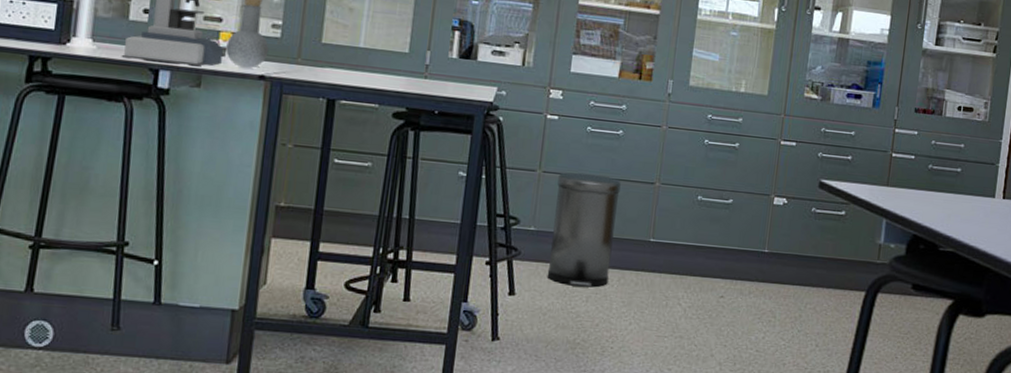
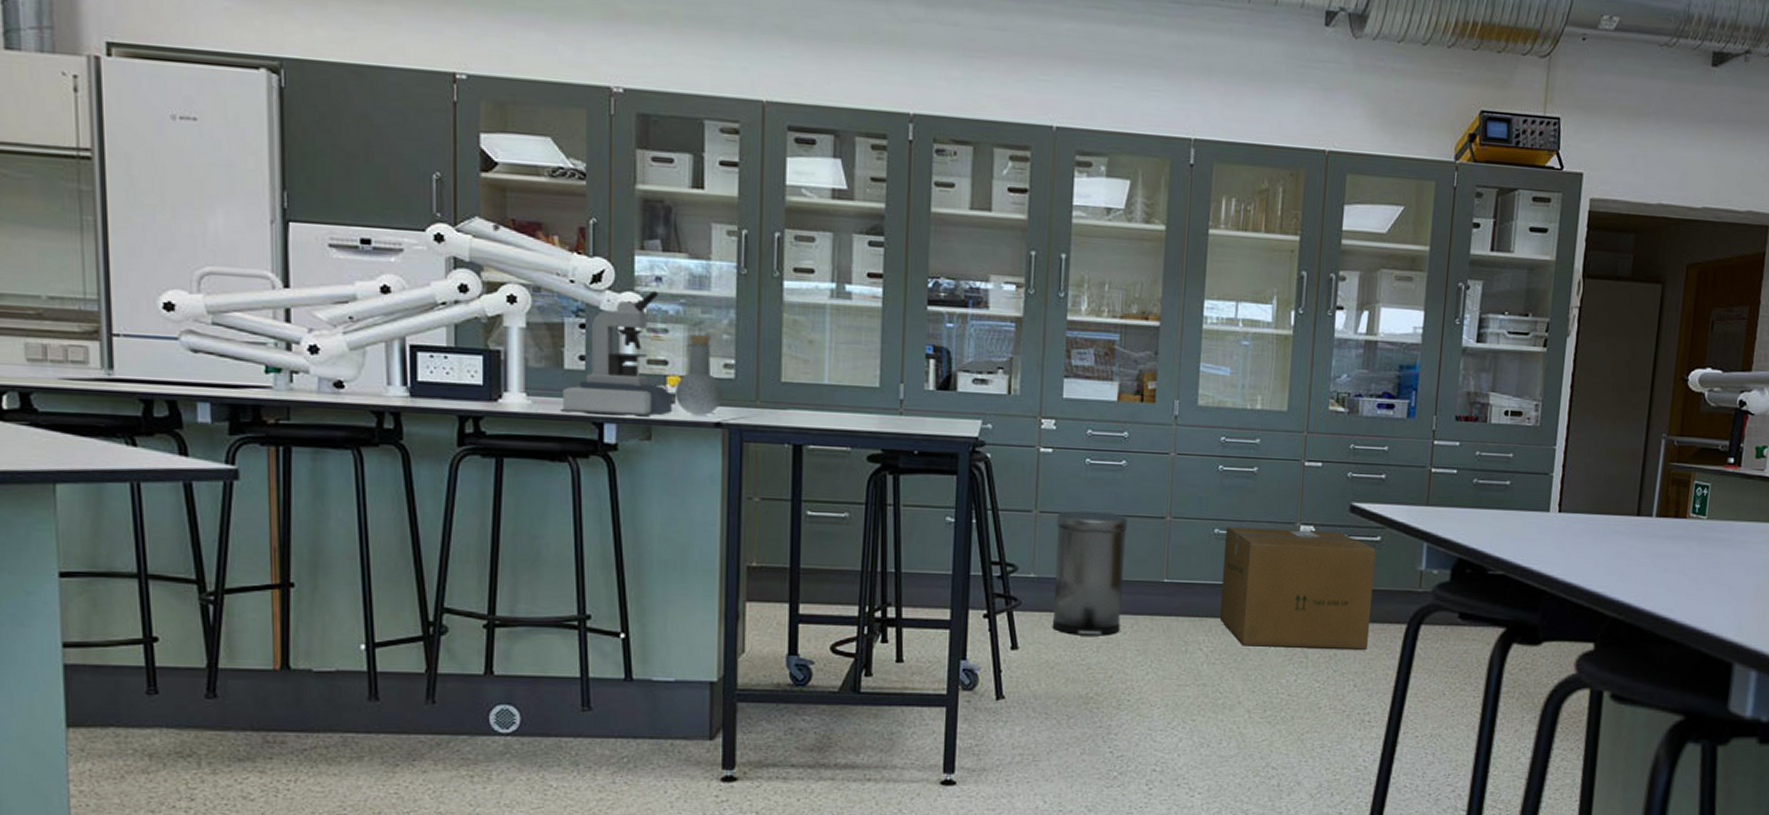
box: none [698,195,841,313] -> present [1219,527,1376,650]

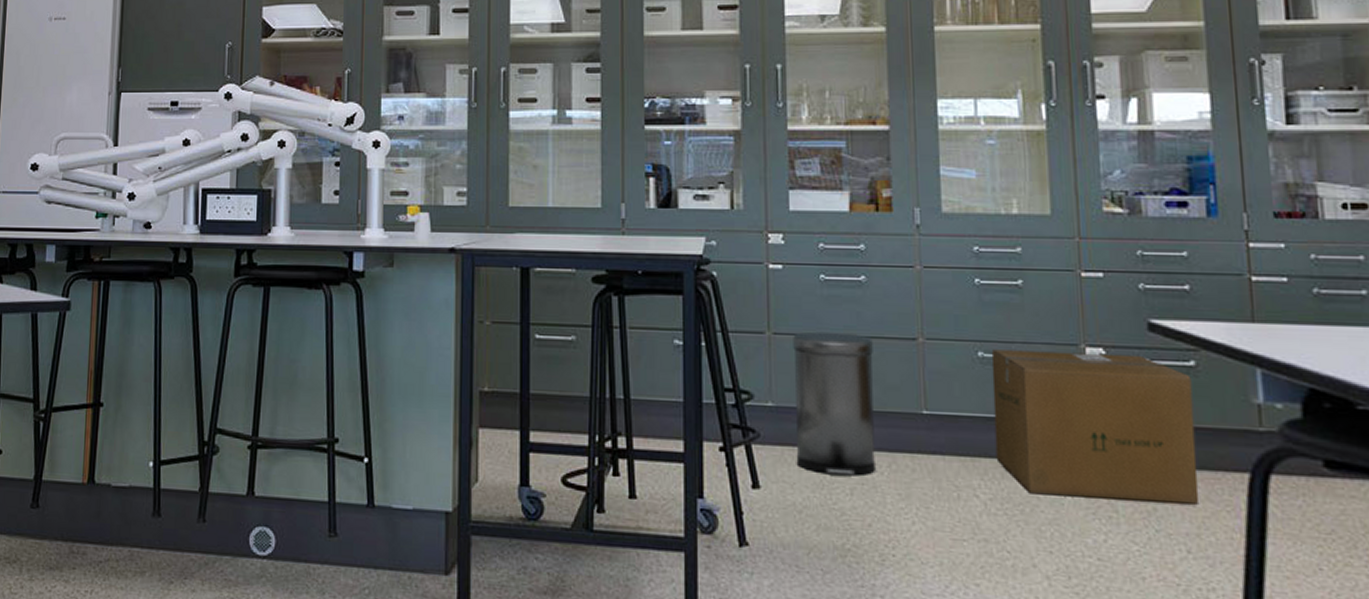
microscope: present [560,290,672,417] -> none [317,128,412,245]
flask: present [675,335,723,417] -> none [414,166,457,243]

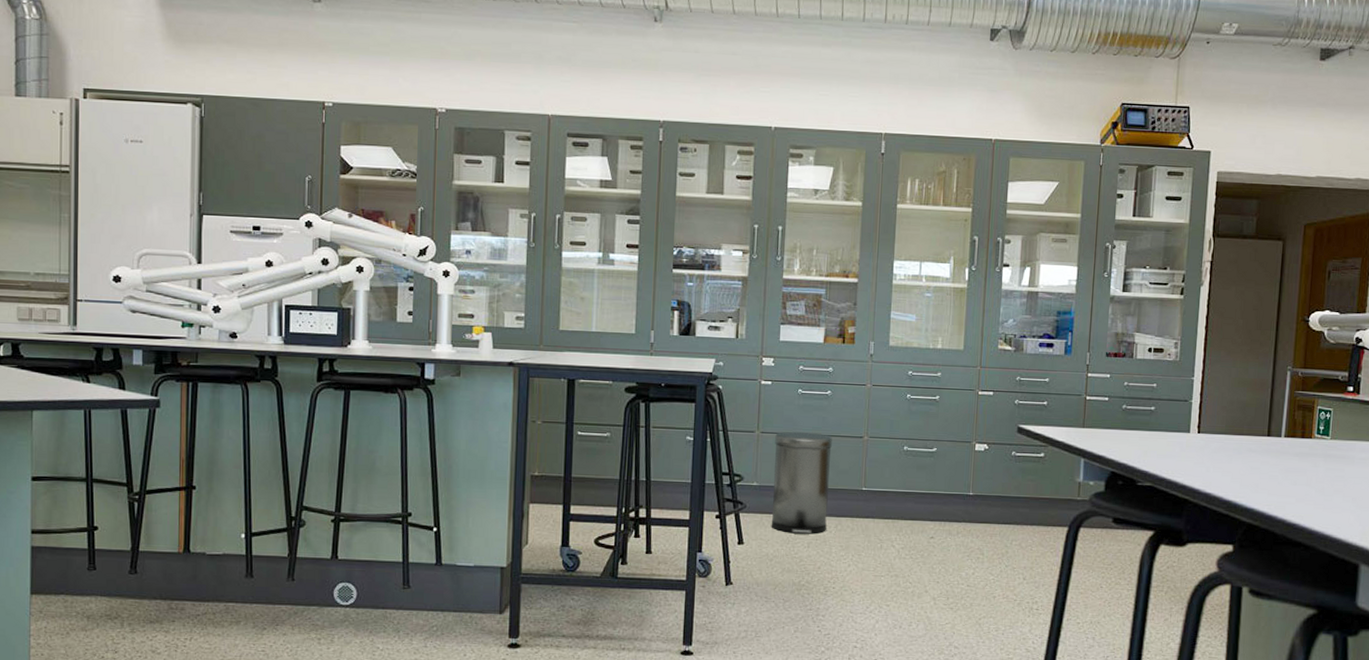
box: present [991,349,1200,505] -> none [909,445,1040,548]

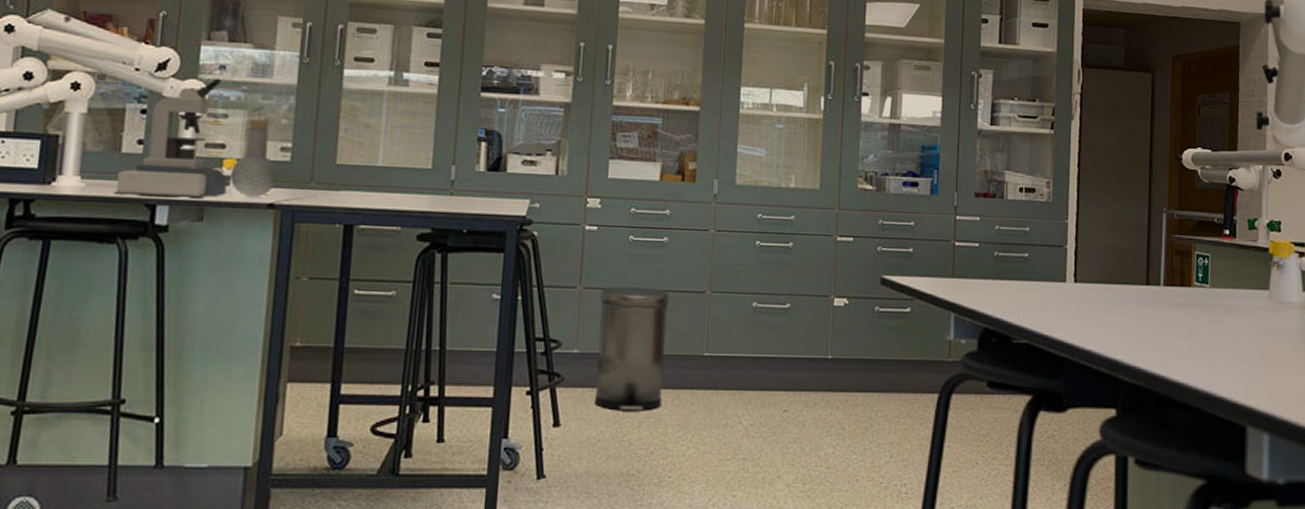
microscope: none [393,261,477,358] -> present [113,78,227,199]
flask: none [479,294,515,358] -> present [230,119,278,198]

